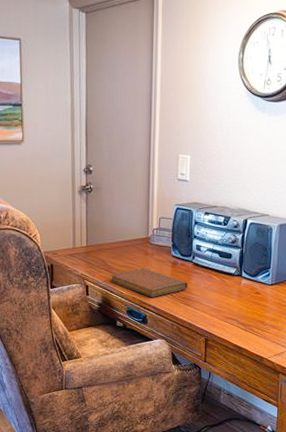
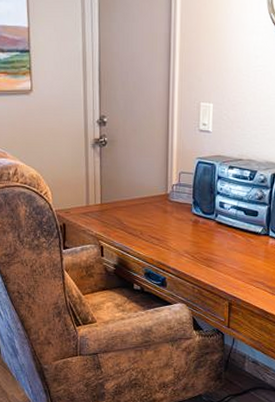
notebook: present [110,268,188,297] -> none [126,227,211,258]

